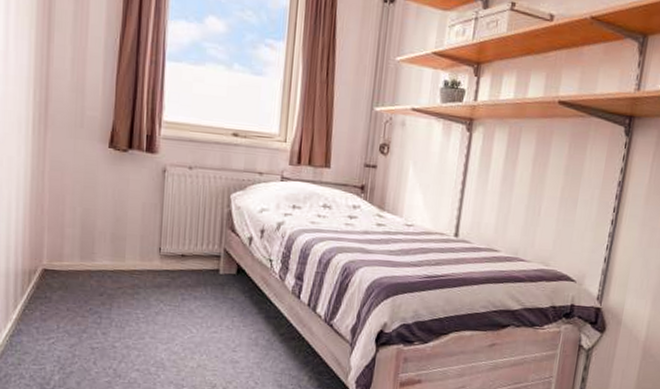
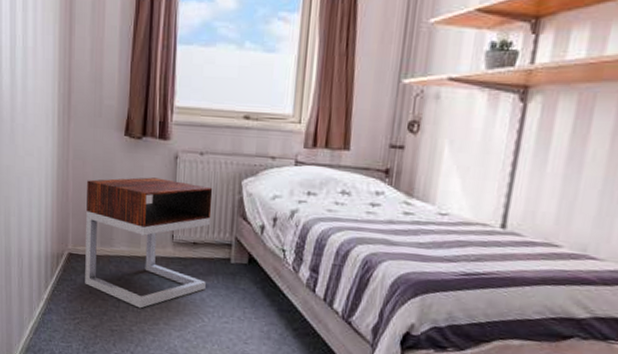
nightstand: none [62,190,202,324] -> present [85,177,213,309]

